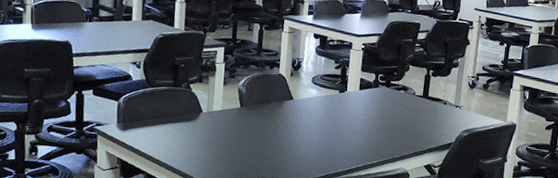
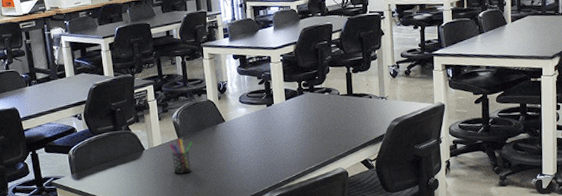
pen holder: none [229,108,256,146] -> present [169,139,193,175]

